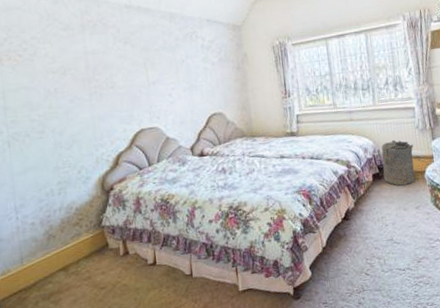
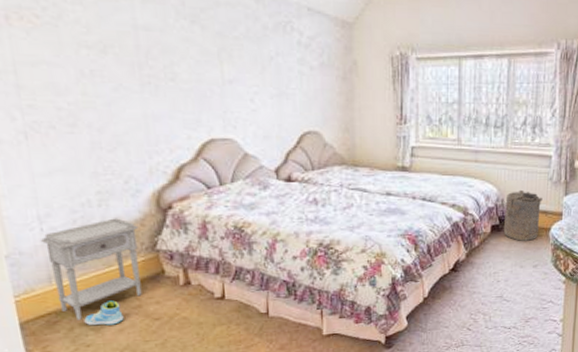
nightstand: none [17,202,91,295] -> present [41,218,142,320]
sneaker: none [46,274,77,299] -> present [84,300,124,326]

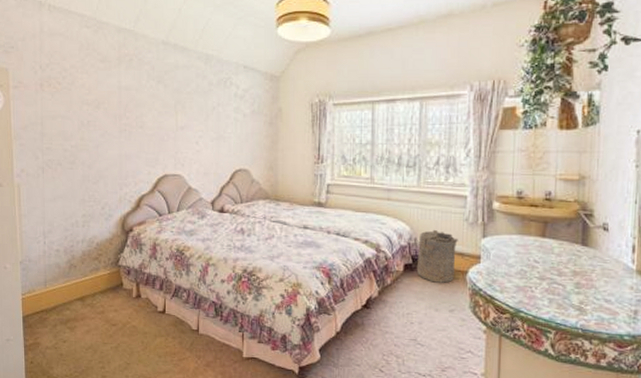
nightstand: present [41,218,142,320] -> none [44,237,108,319]
sneaker: present [84,300,124,326] -> none [64,305,91,326]

